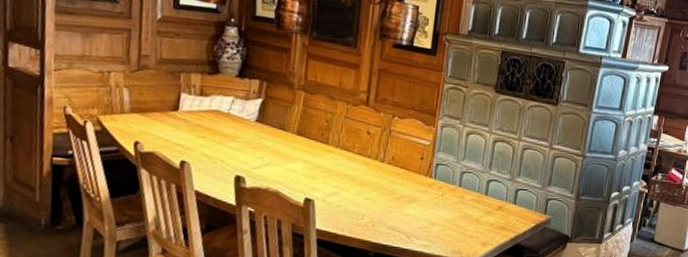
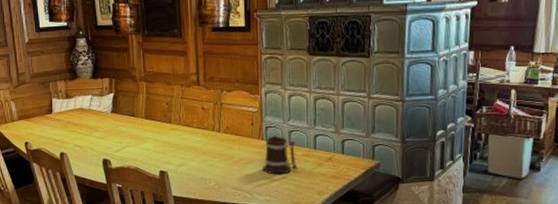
beer mug: none [425,174,467,219] -> present [262,135,298,175]

